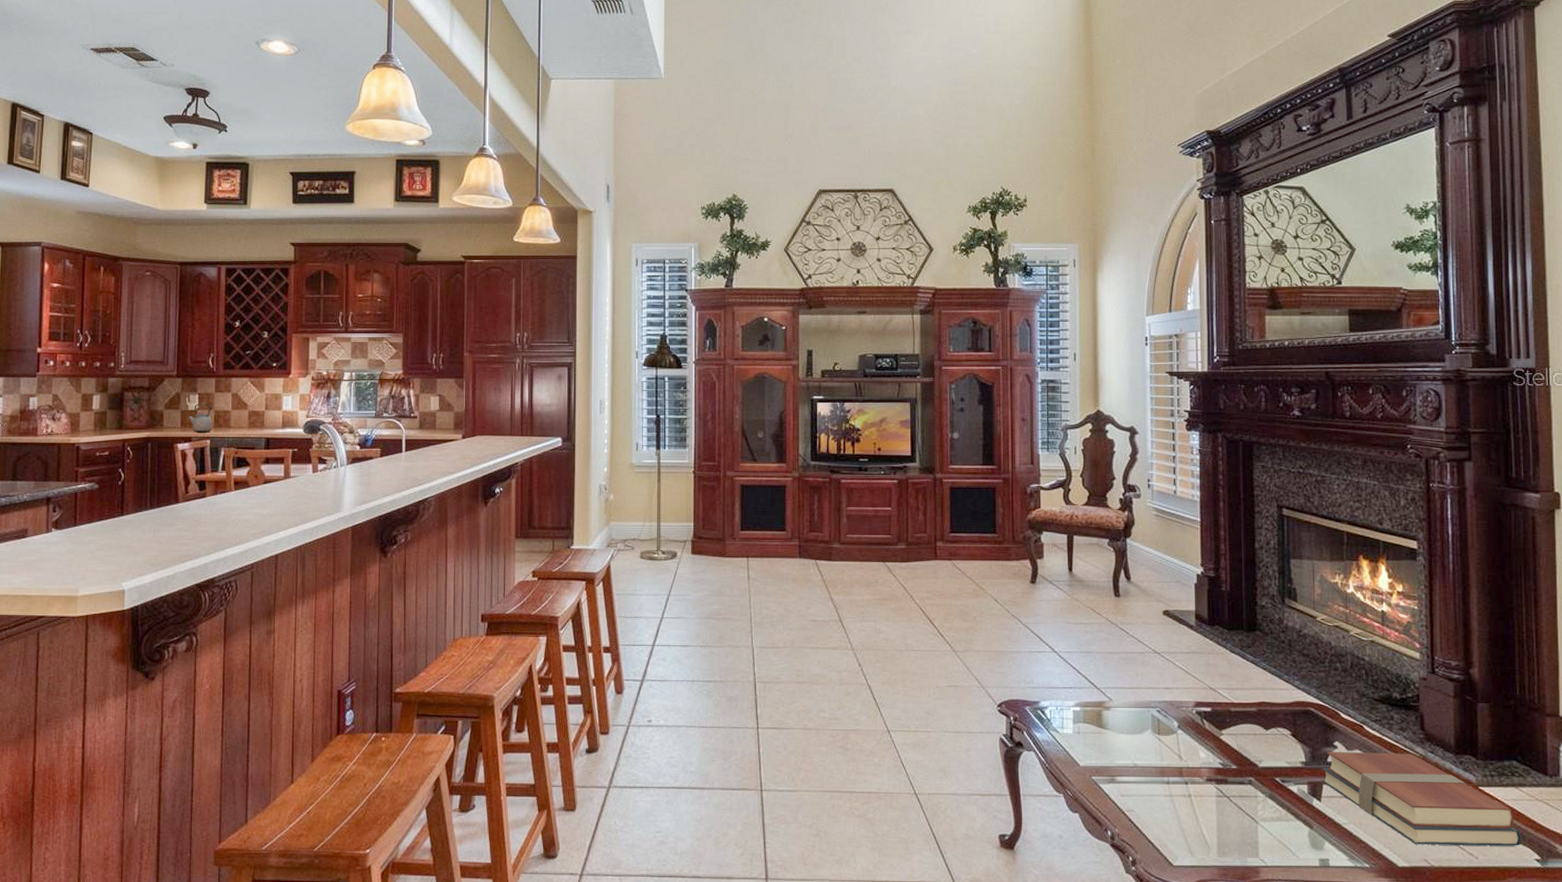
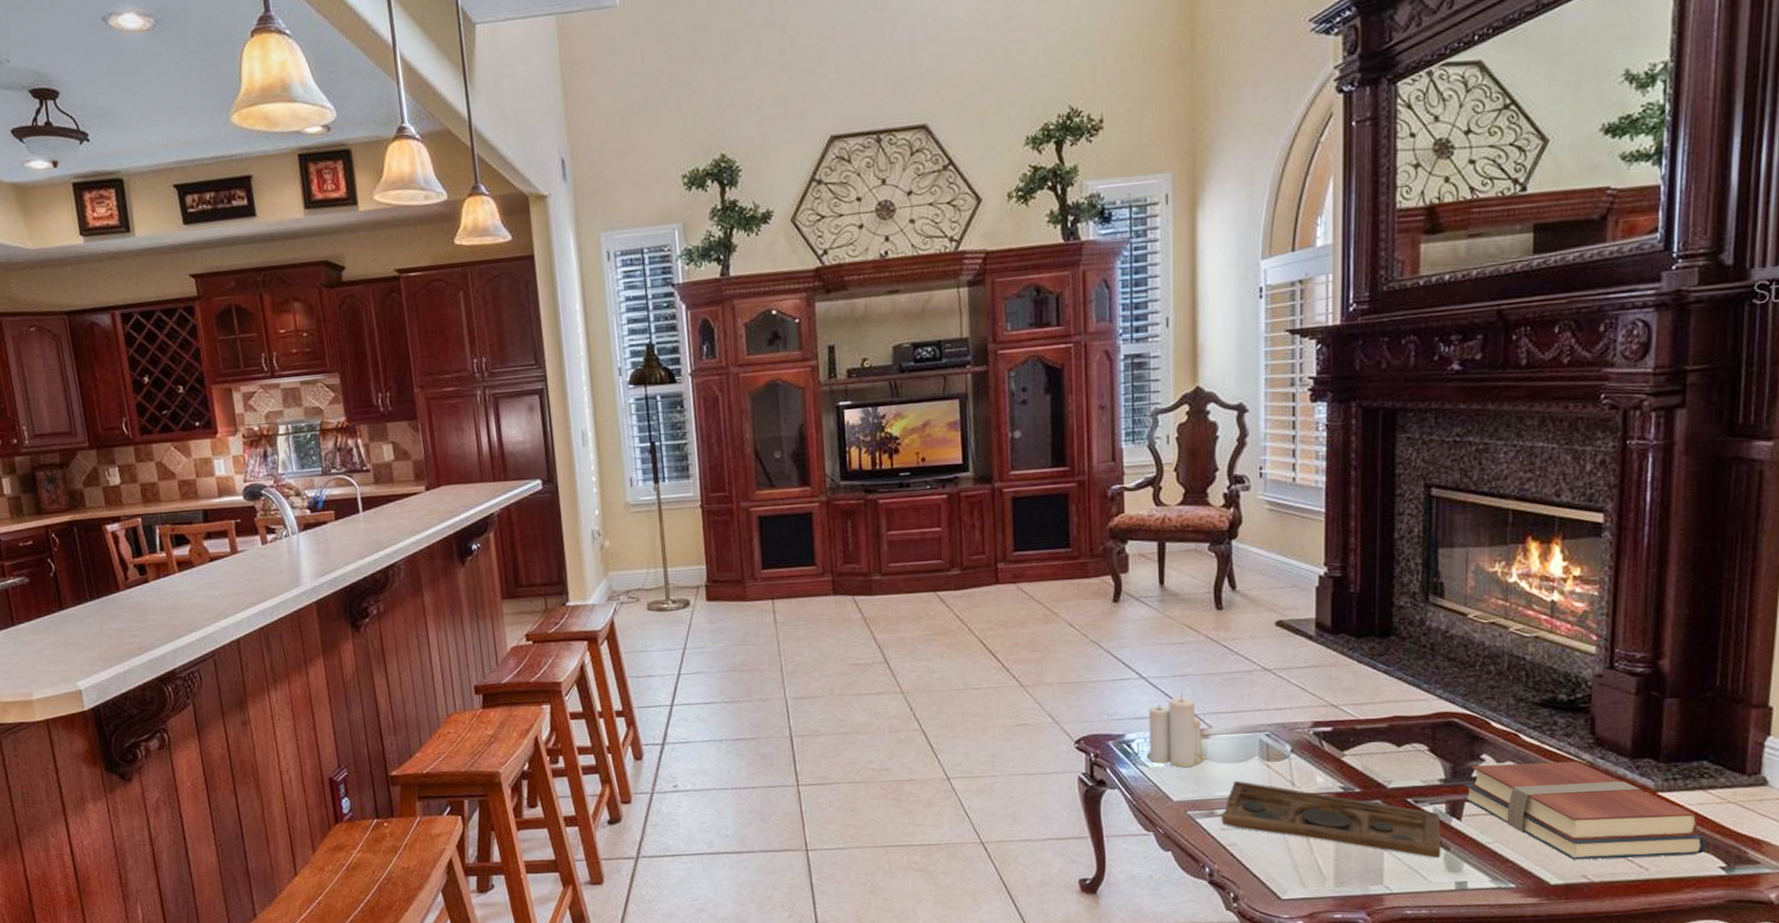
kettle: present [188,403,213,433] -> none [111,476,142,511]
candle: none [1057,668,1107,736] -> present [1146,693,1206,768]
decorative tray: none [1121,750,1306,835] -> present [1221,780,1442,858]

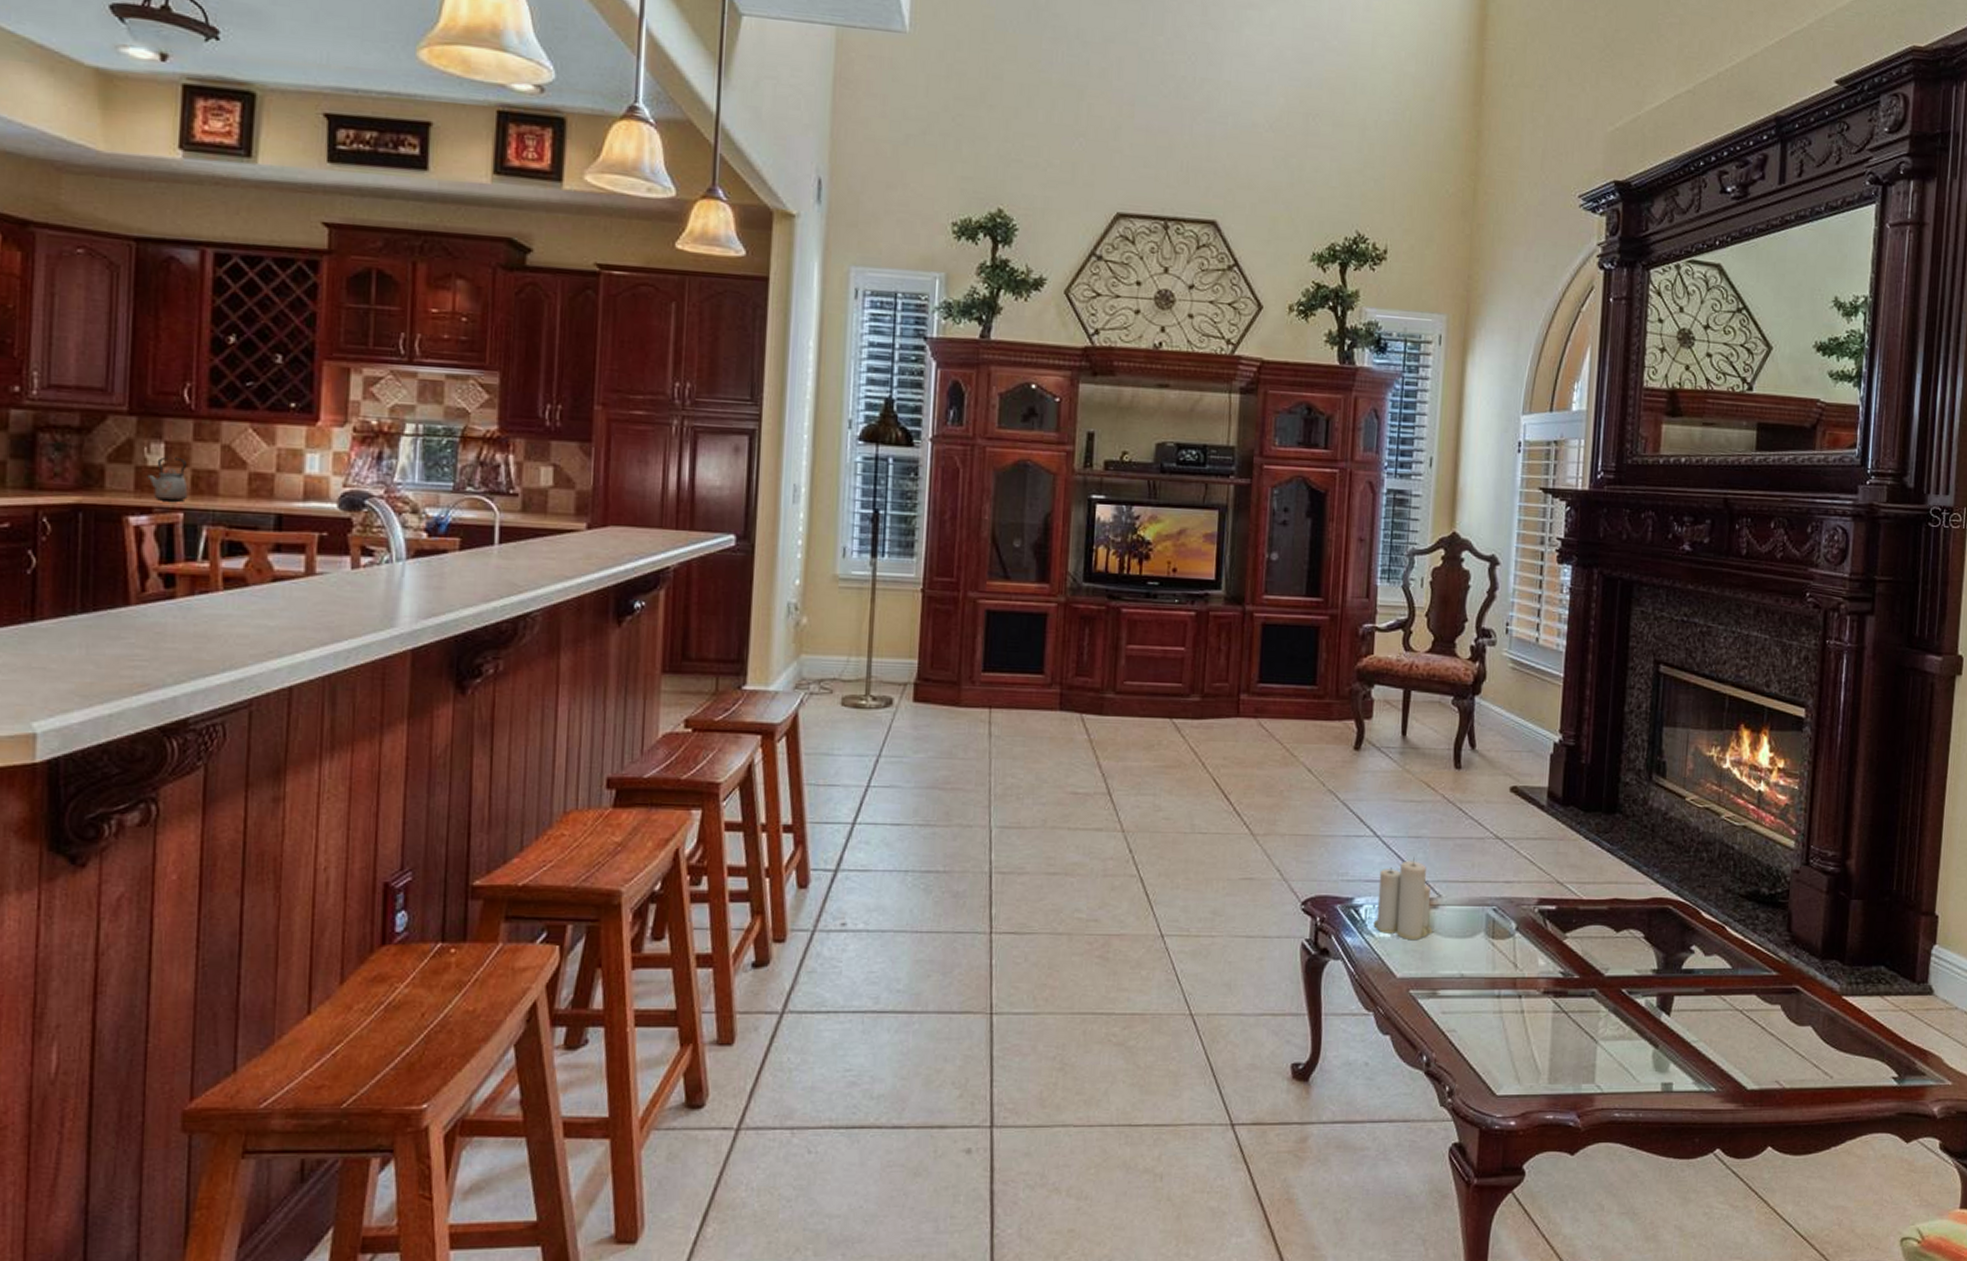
kettle: none [111,476,142,511] -> present [147,456,188,502]
decorative tray: present [1221,780,1442,858] -> none [1443,958,1652,1055]
books: present [1464,761,1706,860] -> none [1674,958,1881,1064]

